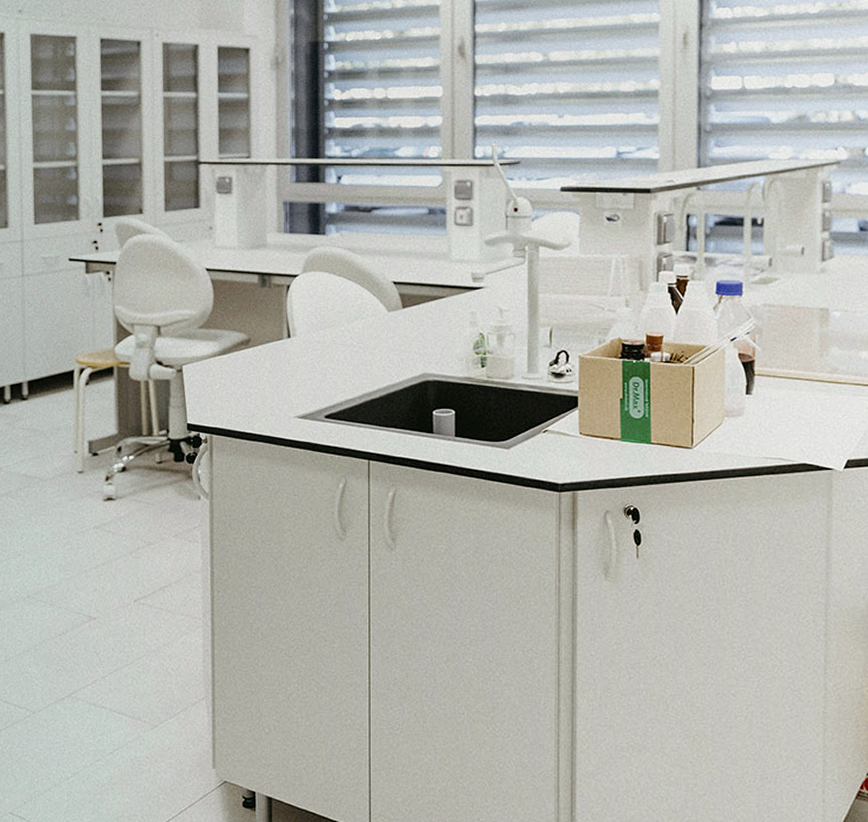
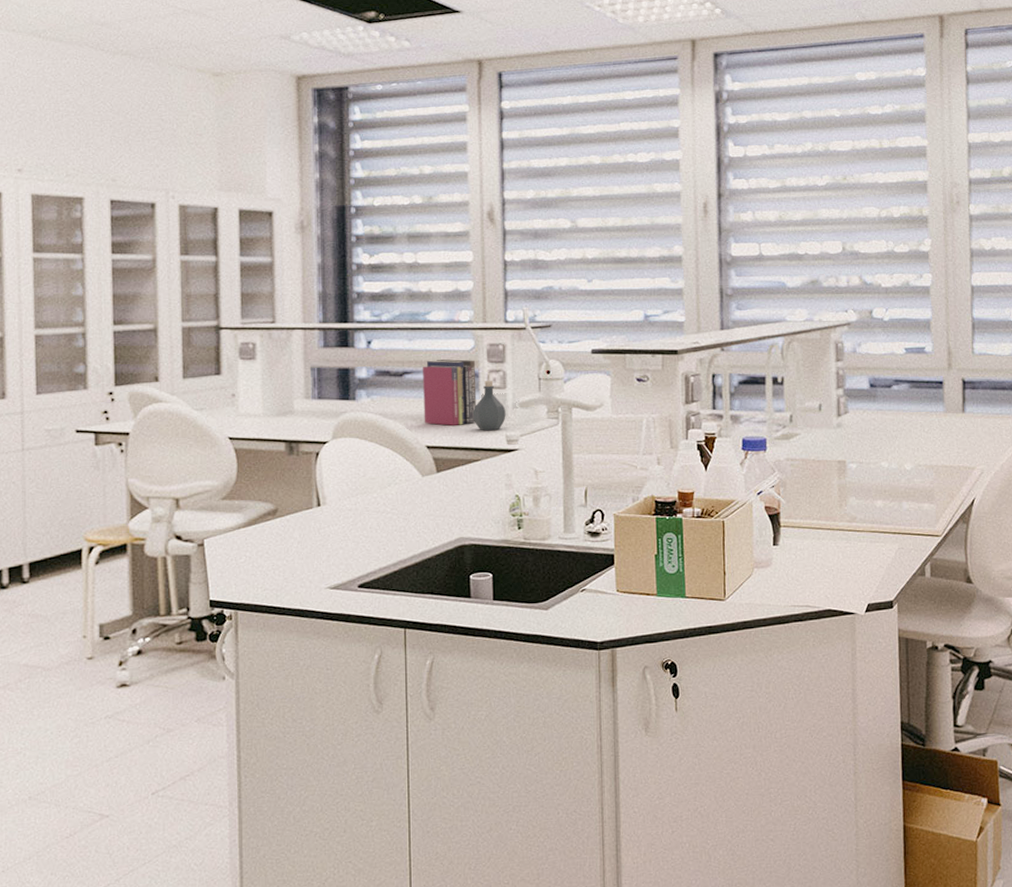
books: none [391,195,443,262] -> present [423,359,477,426]
flask: none [439,217,472,268] -> present [472,380,506,431]

